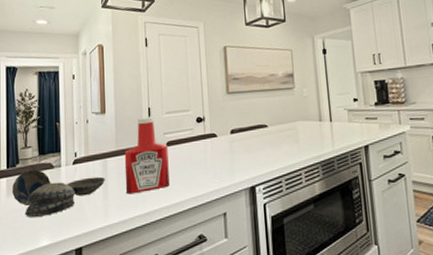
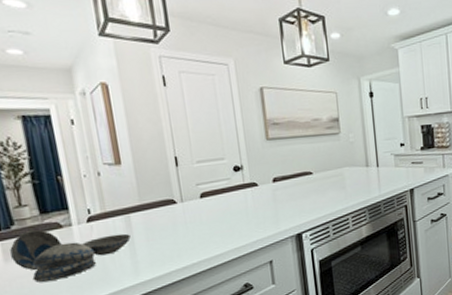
ketchup bottle: present [124,116,170,195] -> none [150,166,208,250]

